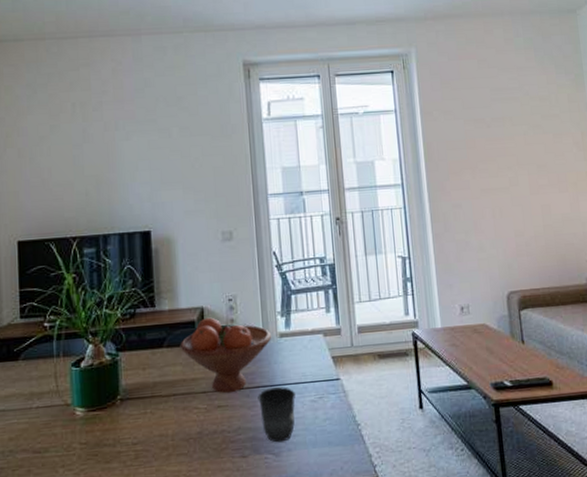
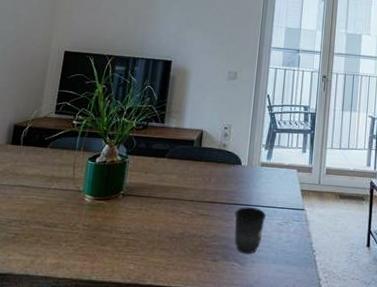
fruit bowl: present [180,317,272,394] -> none [178,139,255,205]

